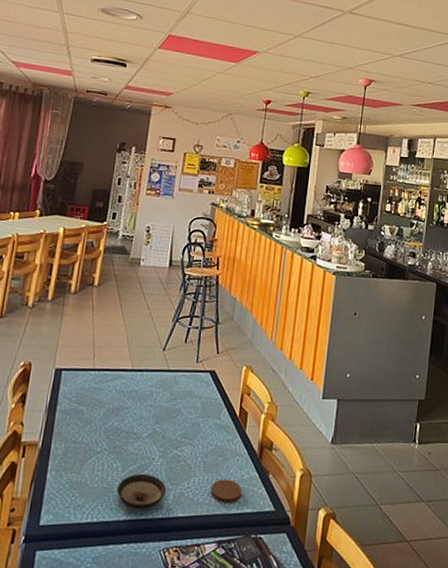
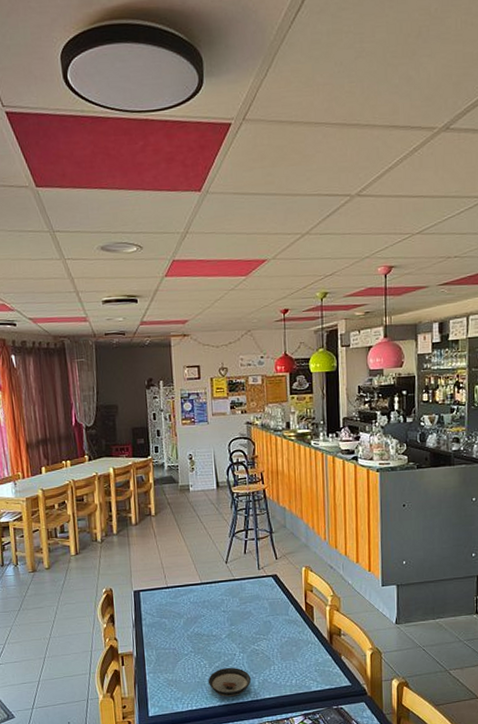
coaster: present [211,479,242,505] -> none [290,664,319,685]

